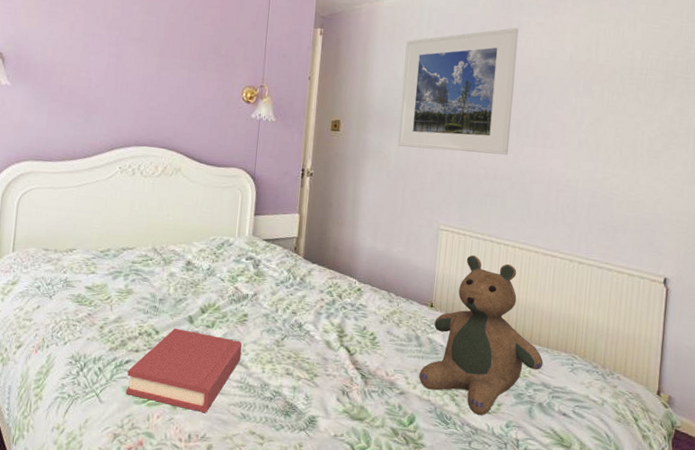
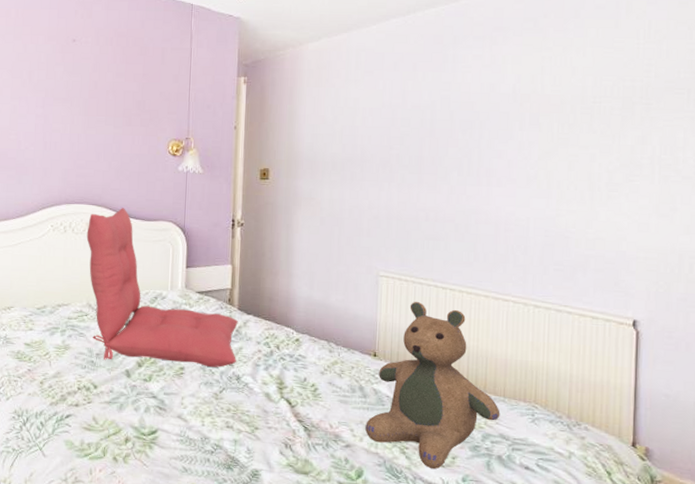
hardback book: present [125,328,243,413] -> none [68,382,181,467]
seat cushion: none [155,152,303,316] -> present [86,208,238,368]
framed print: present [398,27,519,155] -> none [330,62,454,196]

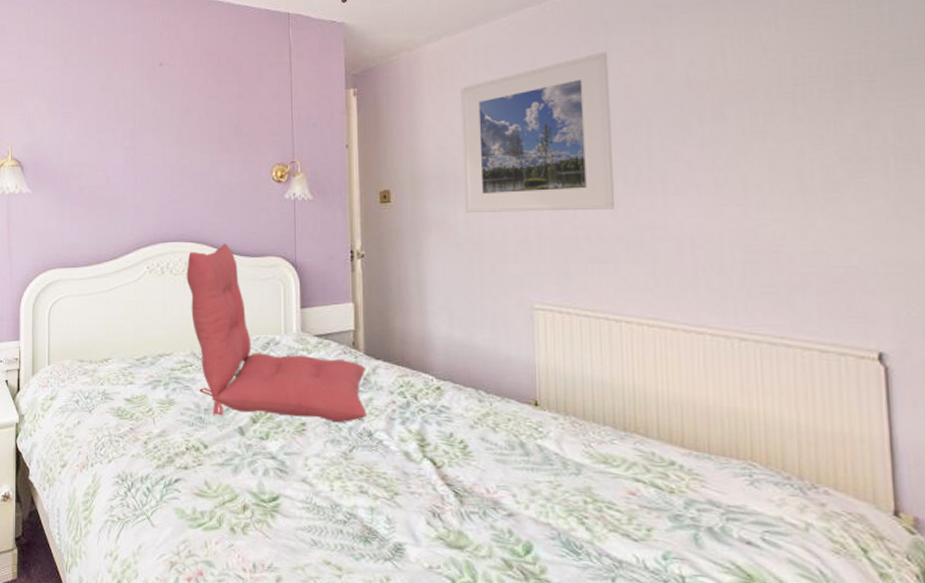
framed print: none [330,62,454,196] -> present [461,51,614,212]
teddy bear: present [365,301,500,470] -> none [531,337,706,544]

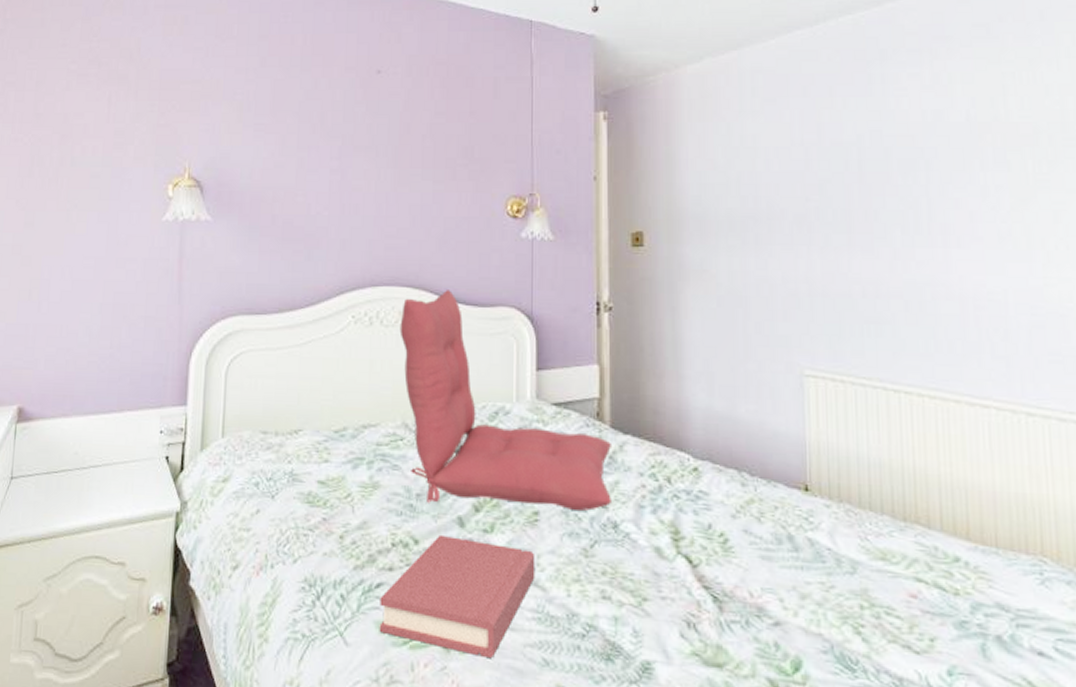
hardback book: none [178,441,304,539] -> present [379,534,536,659]
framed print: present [461,51,614,212] -> none [724,83,892,263]

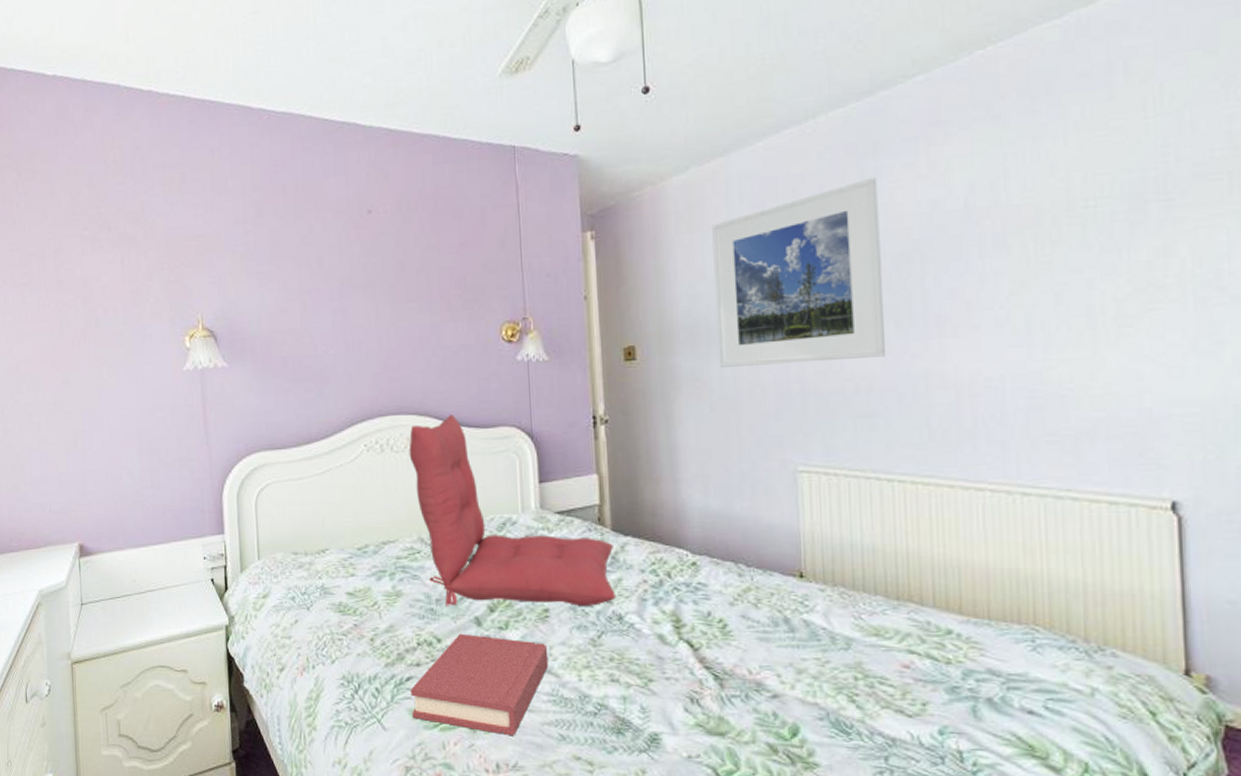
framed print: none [724,83,892,263] -> present [712,177,885,367]

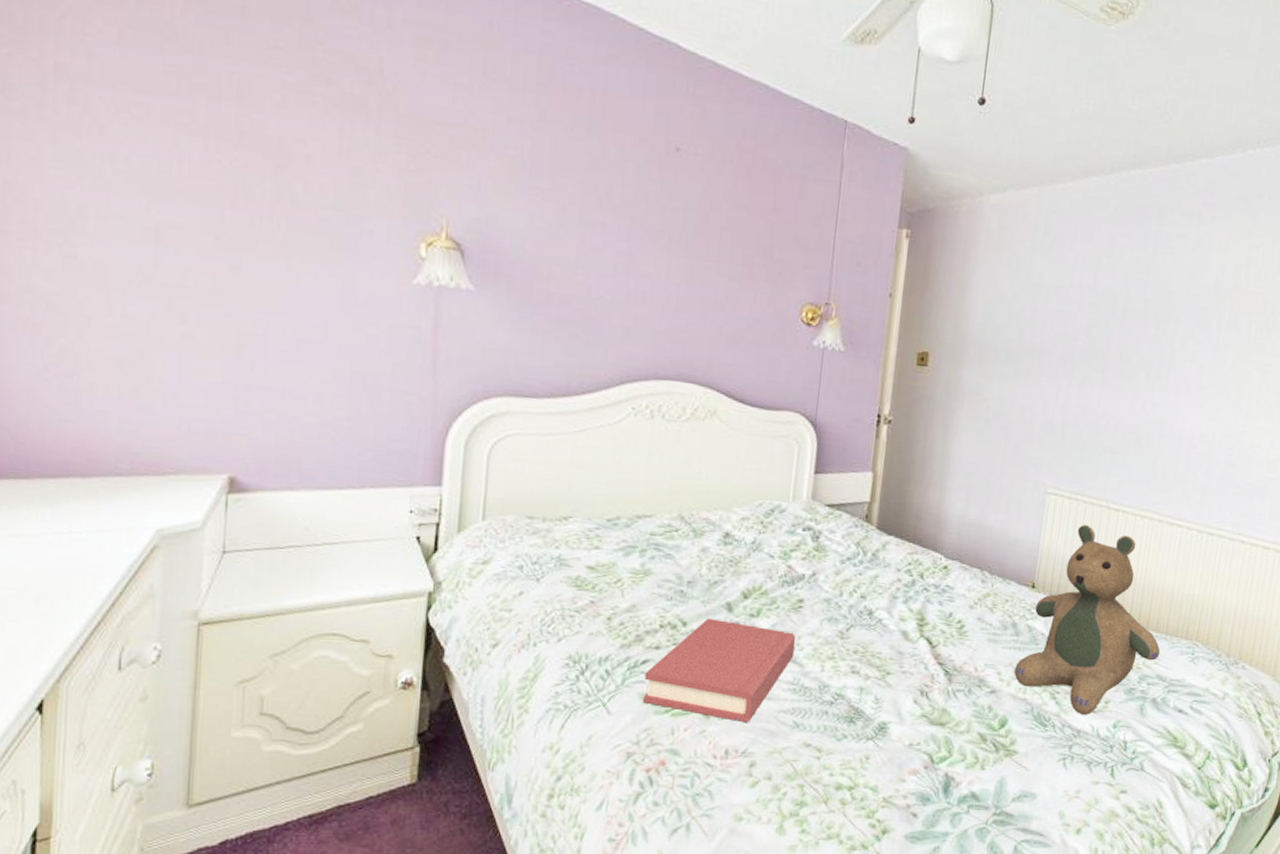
seat cushion: present [409,414,616,607] -> none [681,390,876,601]
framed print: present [712,177,885,367] -> none [1000,239,1156,402]
teddy bear: none [797,500,986,721] -> present [1014,524,1161,716]

